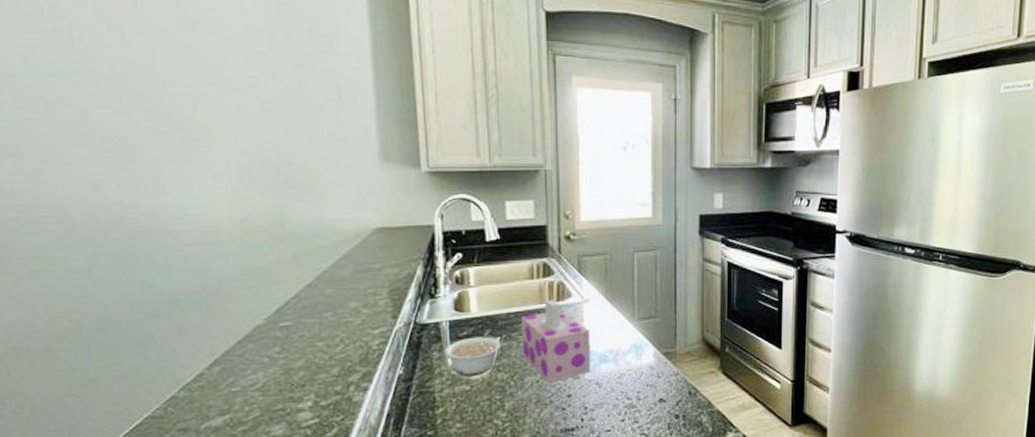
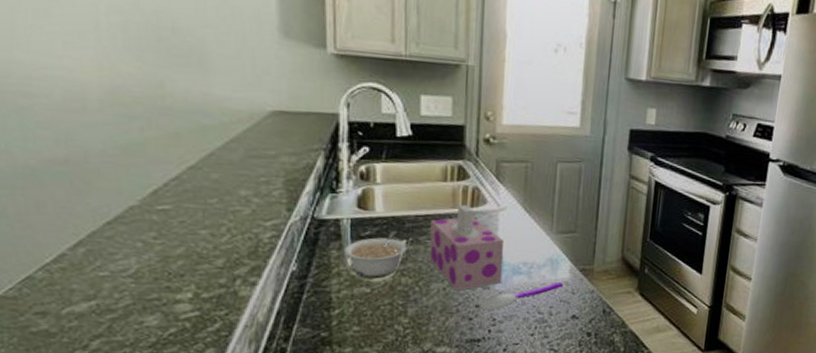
spoon: none [570,366,648,400] -> present [478,281,563,311]

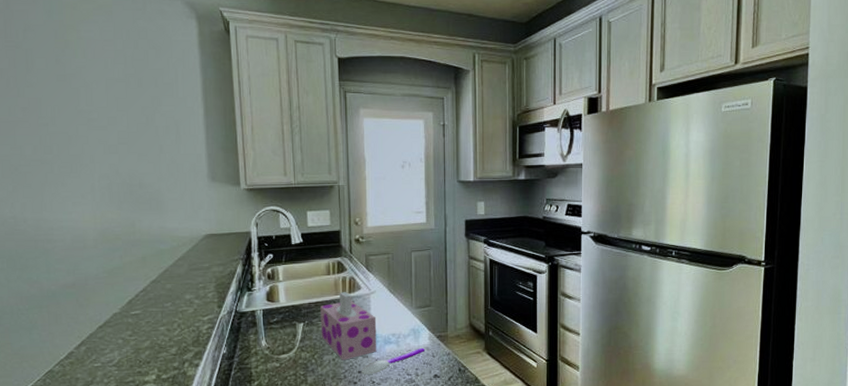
legume: present [343,231,408,276] -> none [258,317,305,353]

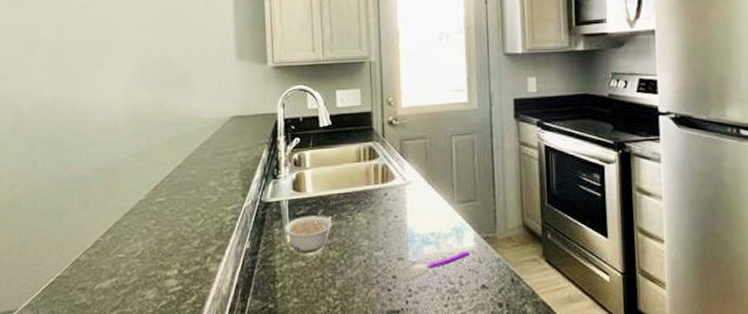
legume: none [258,317,305,353] -> present [283,209,333,251]
tissue box: present [320,292,377,360] -> none [350,182,414,262]

